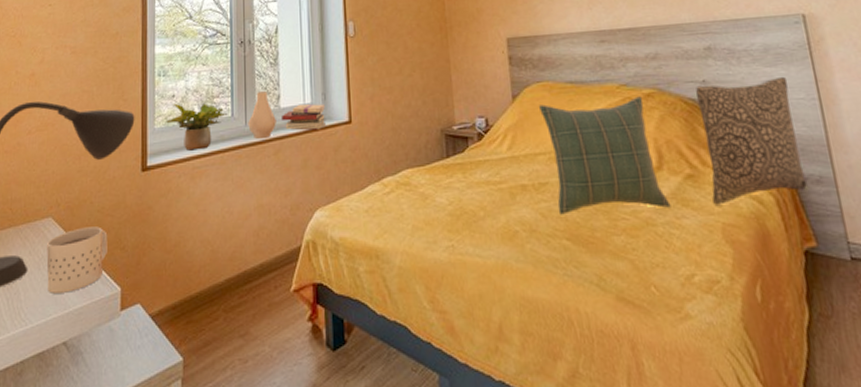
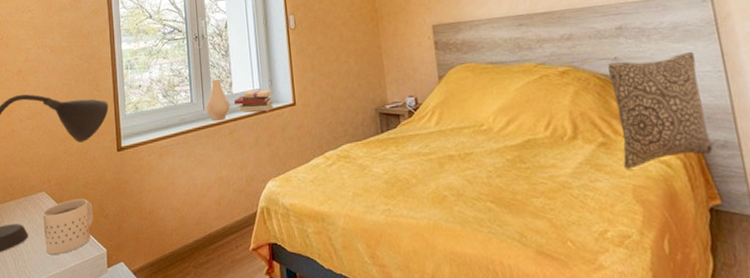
potted plant: present [166,103,228,152] -> none [135,91,188,134]
pillow: present [539,96,671,215] -> none [463,73,586,181]

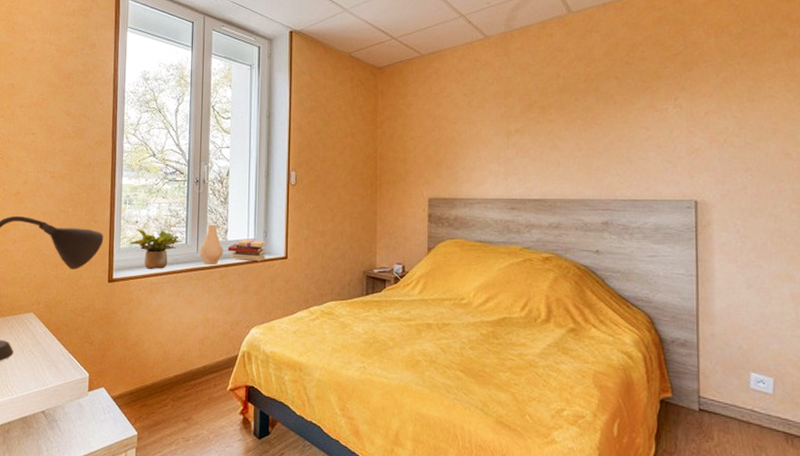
mug: present [43,198,93,254] -> none [29,323,79,373]
potted plant: none [135,91,188,134] -> present [130,229,183,270]
pillow: present [608,51,713,169] -> none [588,253,672,356]

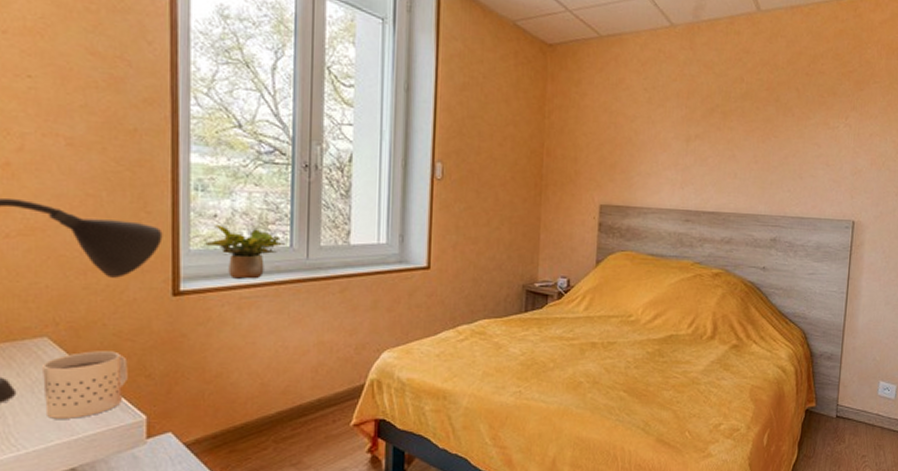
mug: none [29,323,79,373] -> present [43,351,128,419]
vase: present [199,225,223,266] -> none [310,224,344,276]
books: present [228,238,265,263] -> none [351,243,402,273]

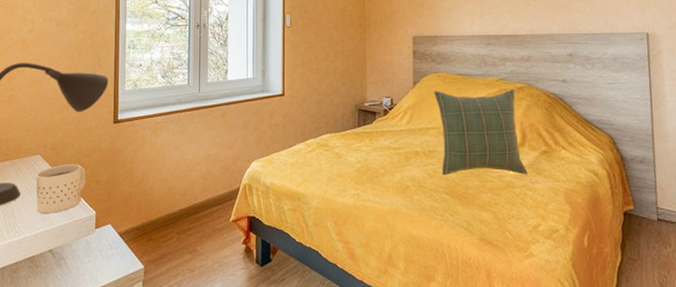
potted plant: present [205,225,286,280] -> none [134,72,185,111]
pillow: none [620,272,715,371] -> present [434,89,528,176]

